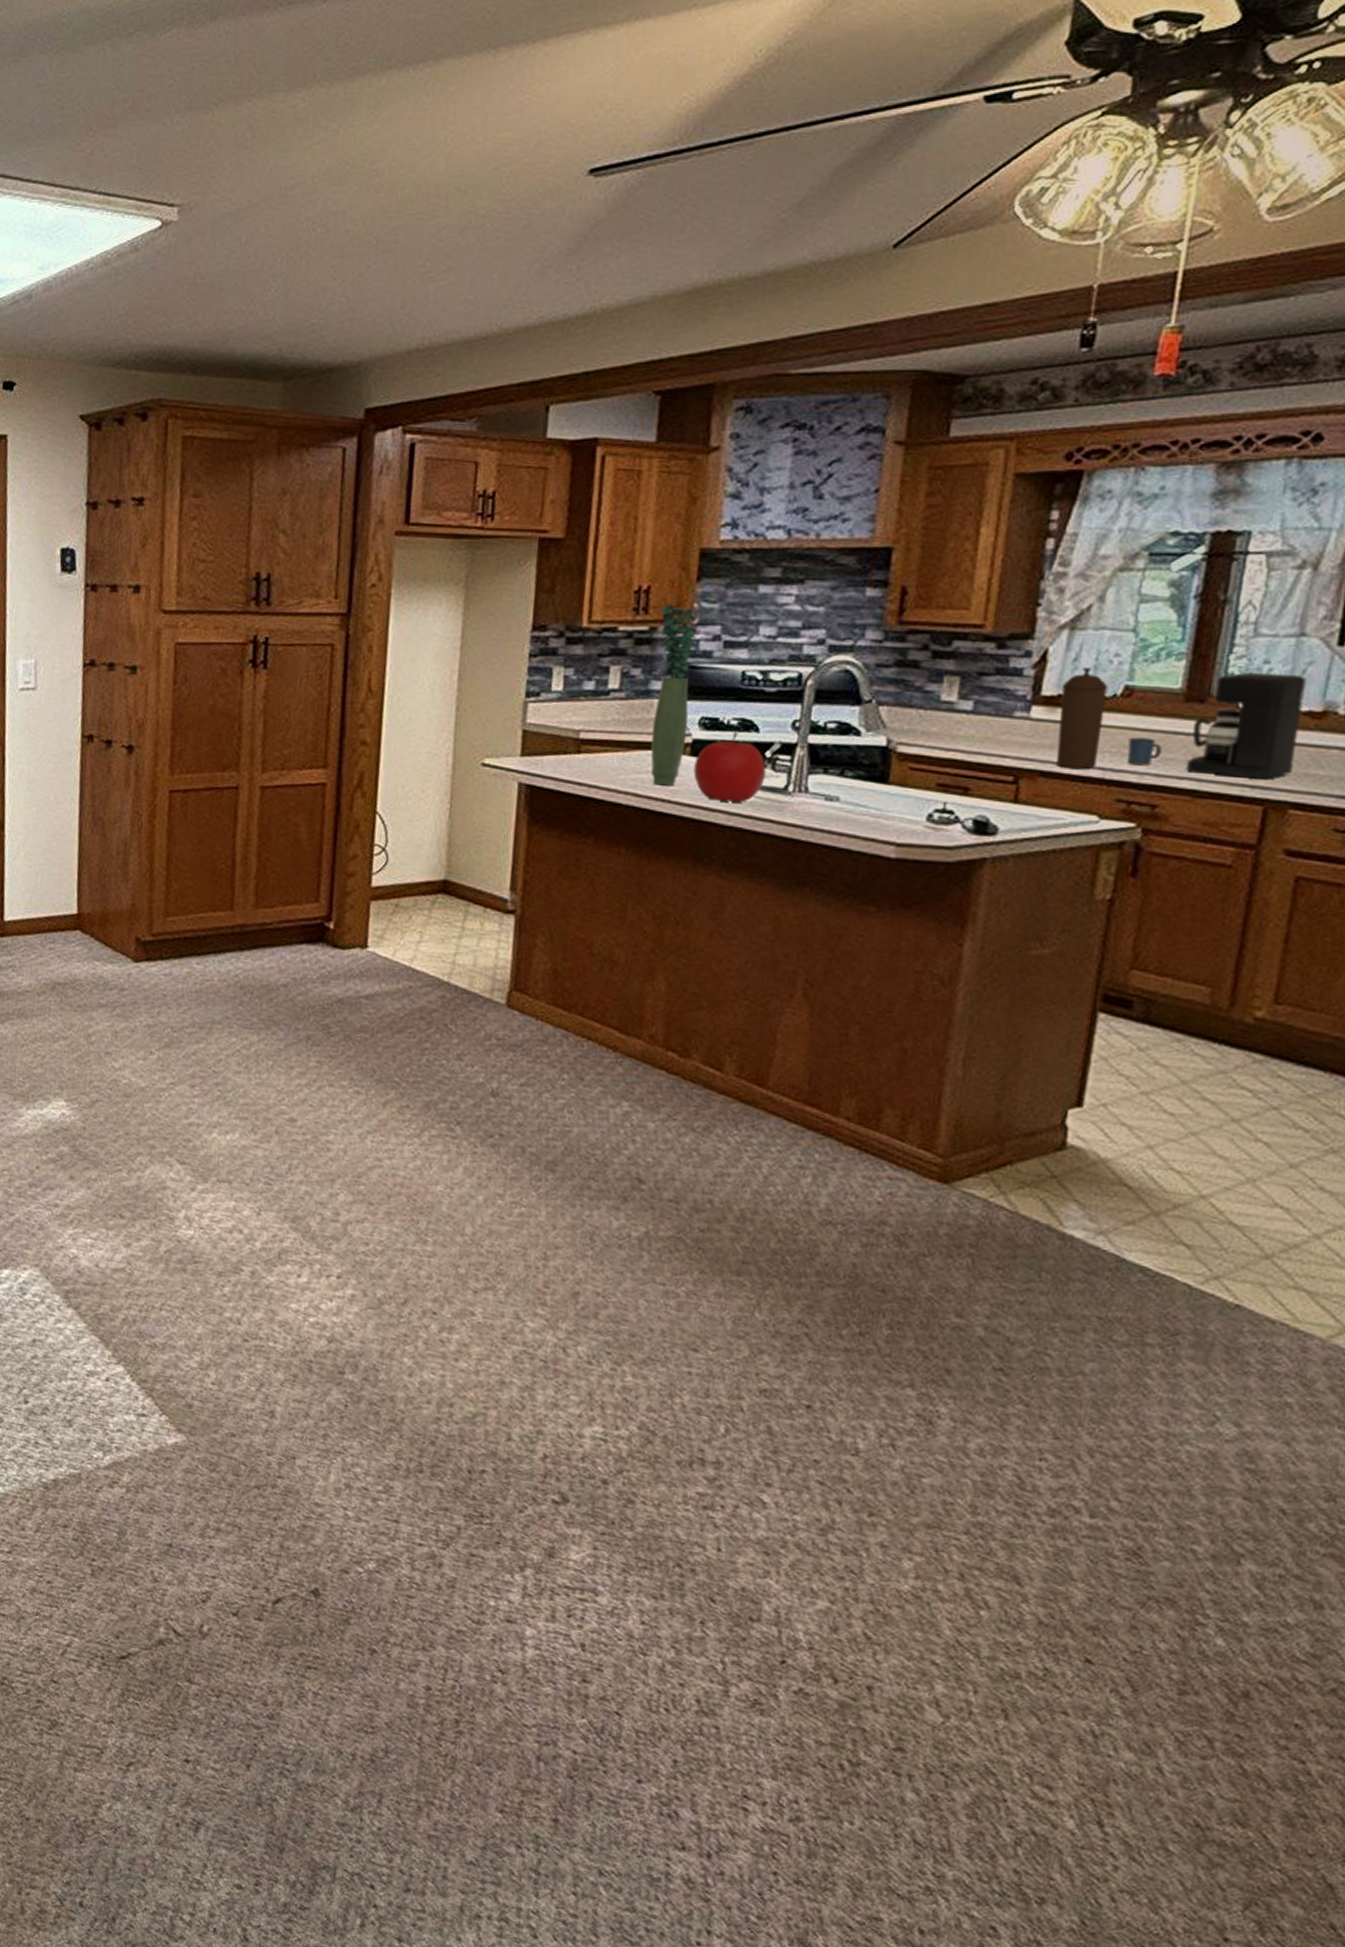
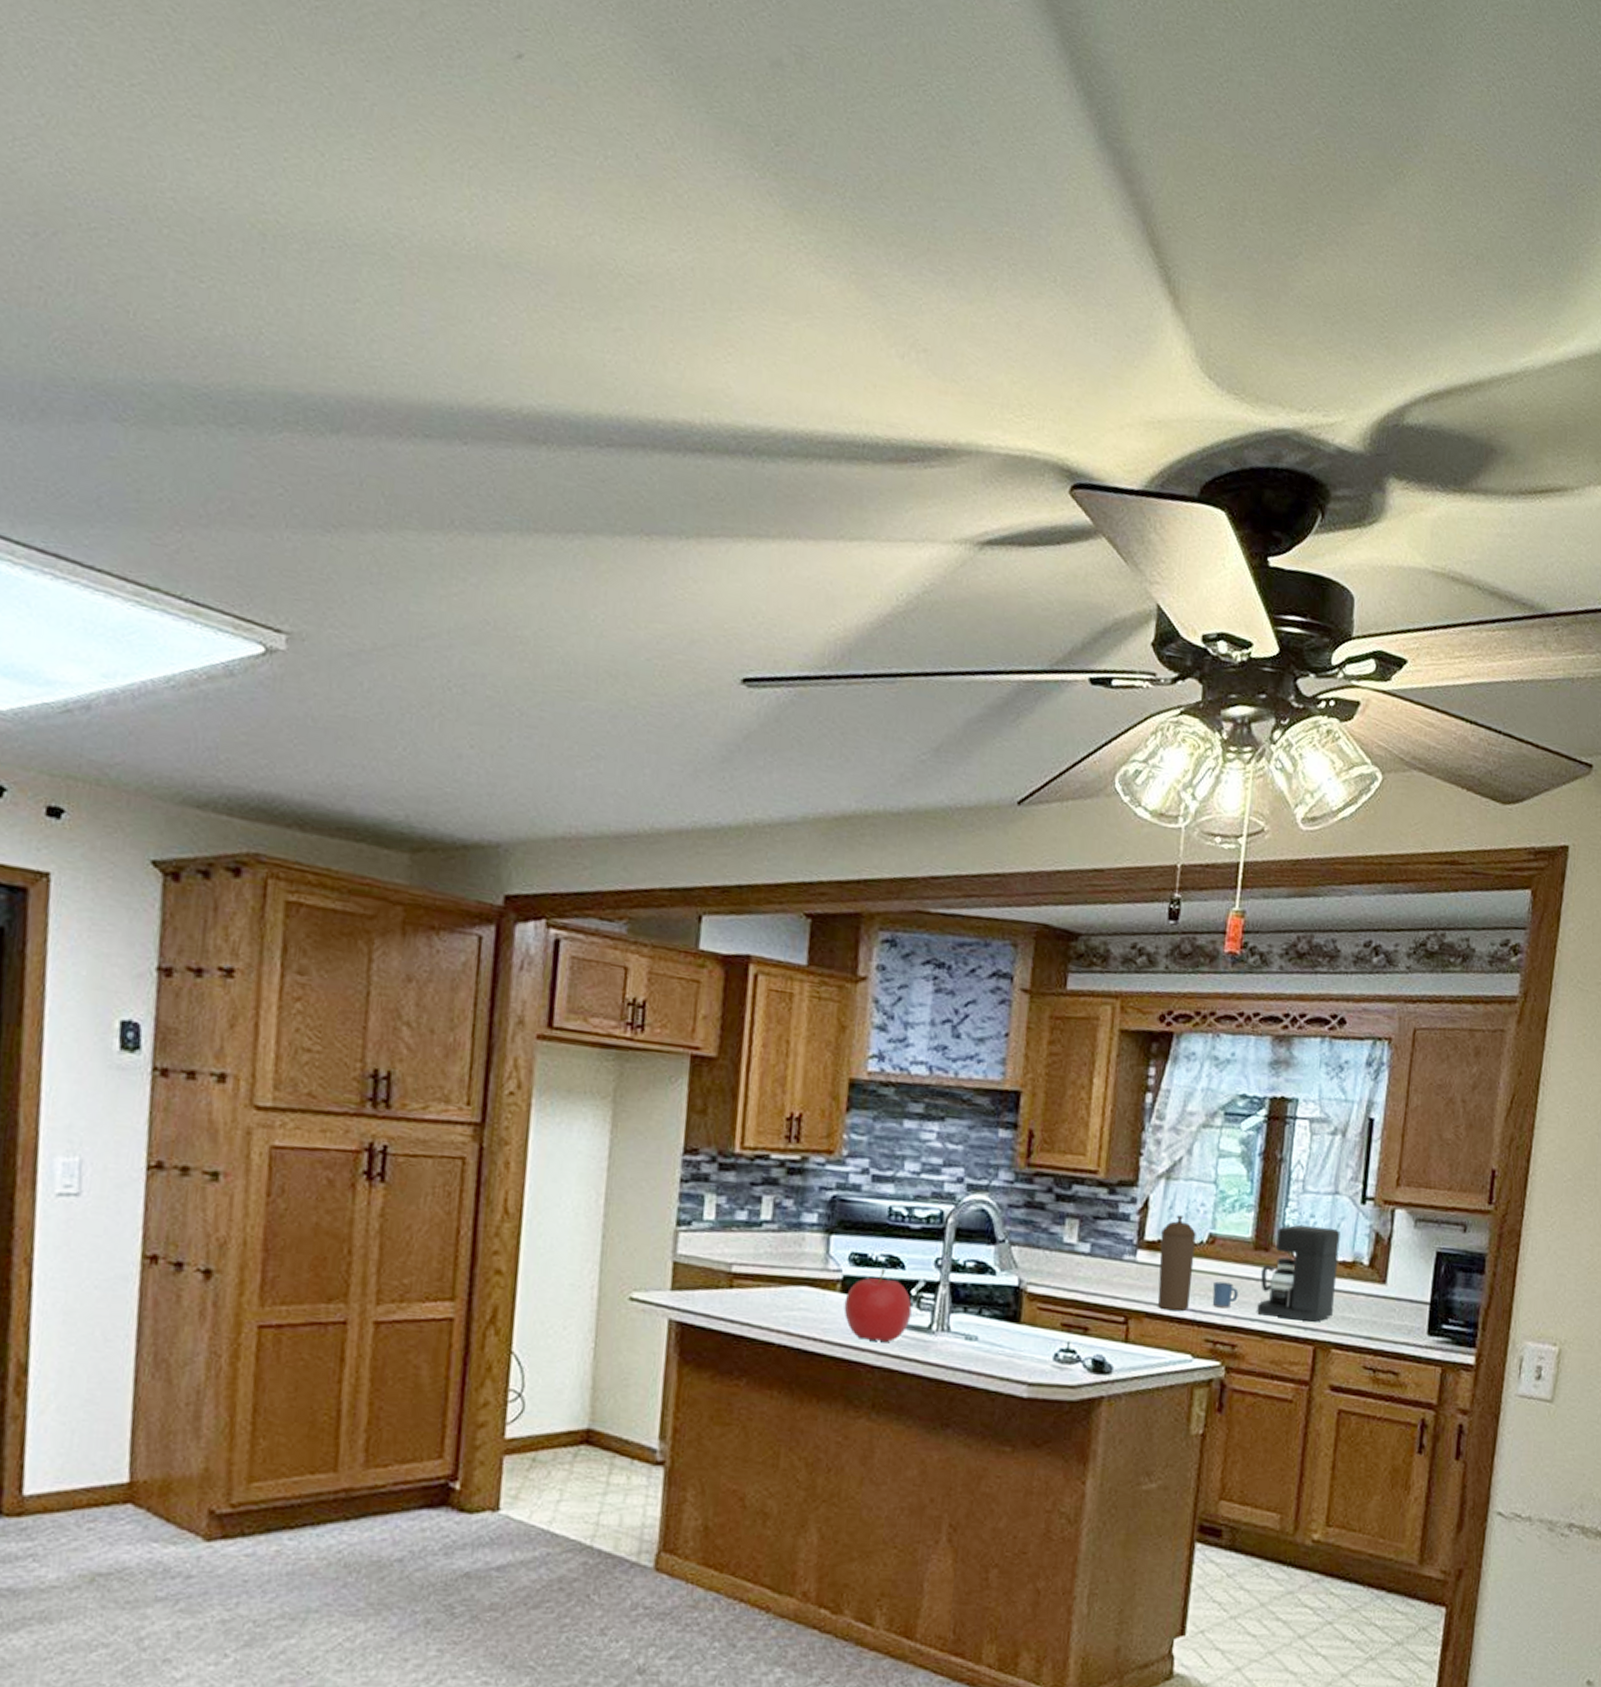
vase: present [650,597,697,786] -> none [802,1126,847,1325]

